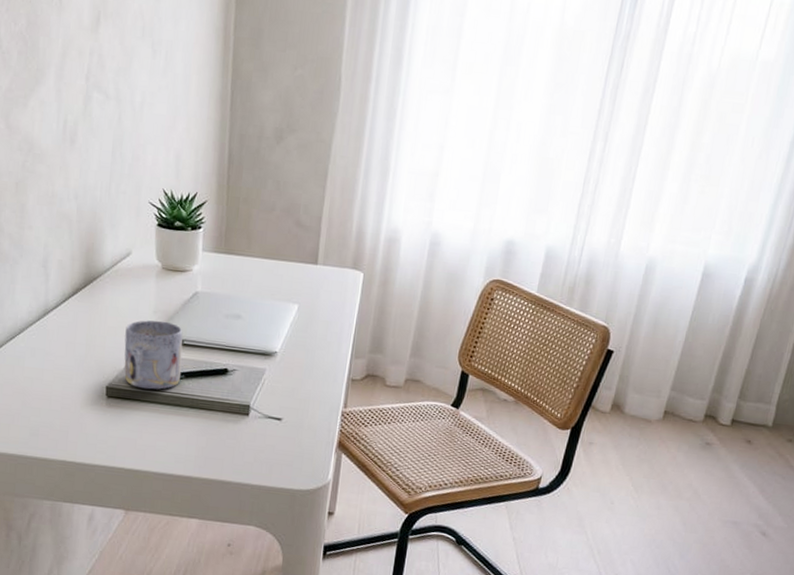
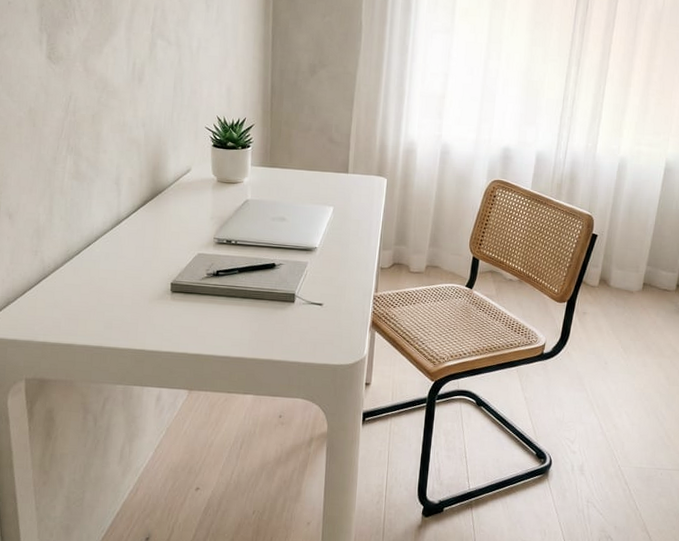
mug: present [124,320,183,390] -> none [186,225,237,284]

